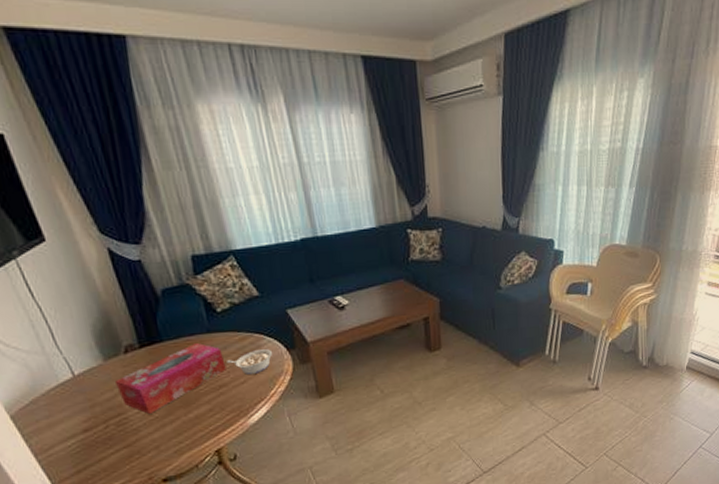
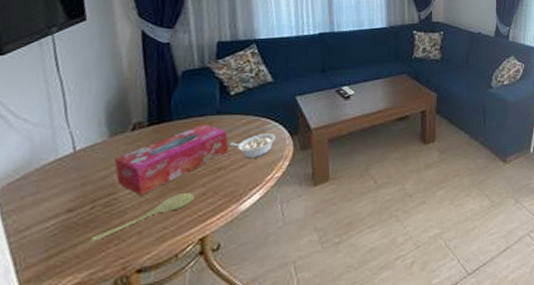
spoon: none [112,410,202,457] -> present [91,193,194,242]

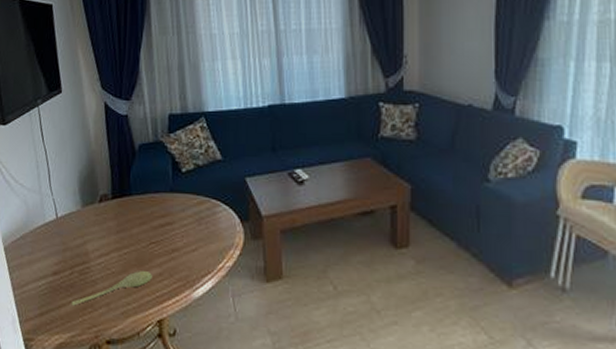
tissue box: present [115,123,229,195] -> none [87,200,181,267]
legume: present [230,134,276,158] -> none [183,217,227,243]

